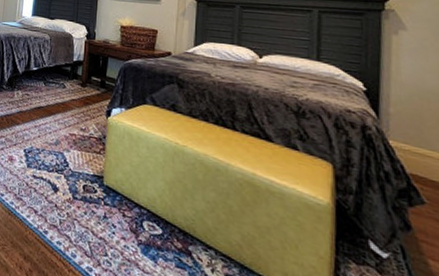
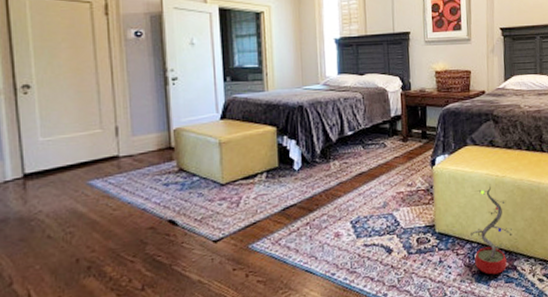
decorative plant: none [139,150,189,254] -> present [469,184,512,275]

